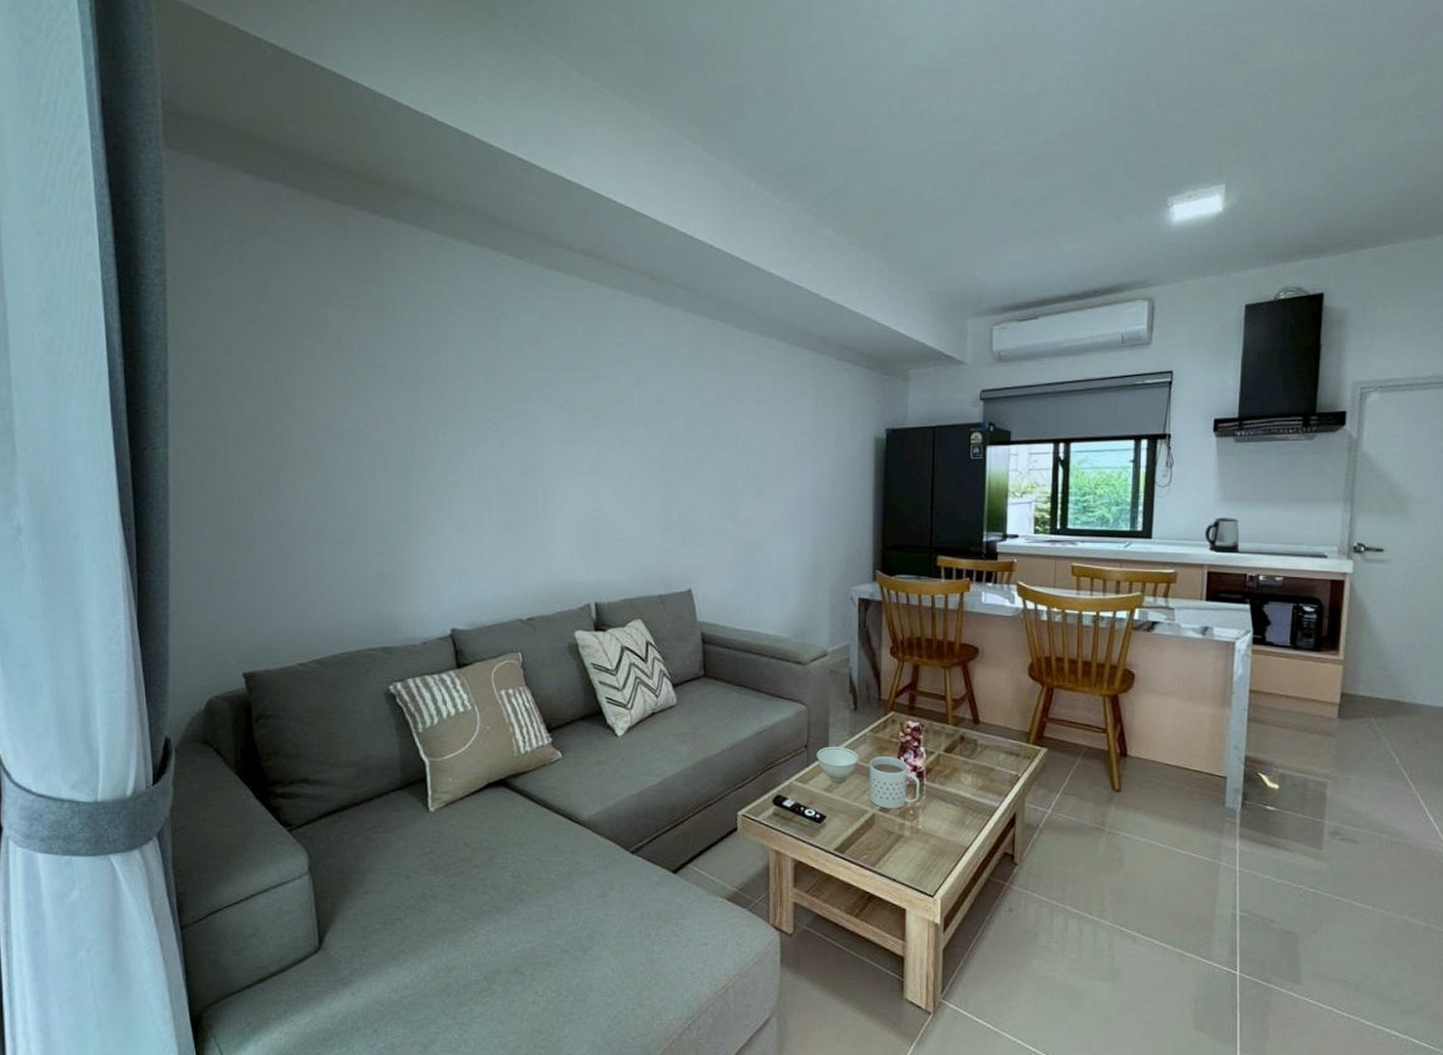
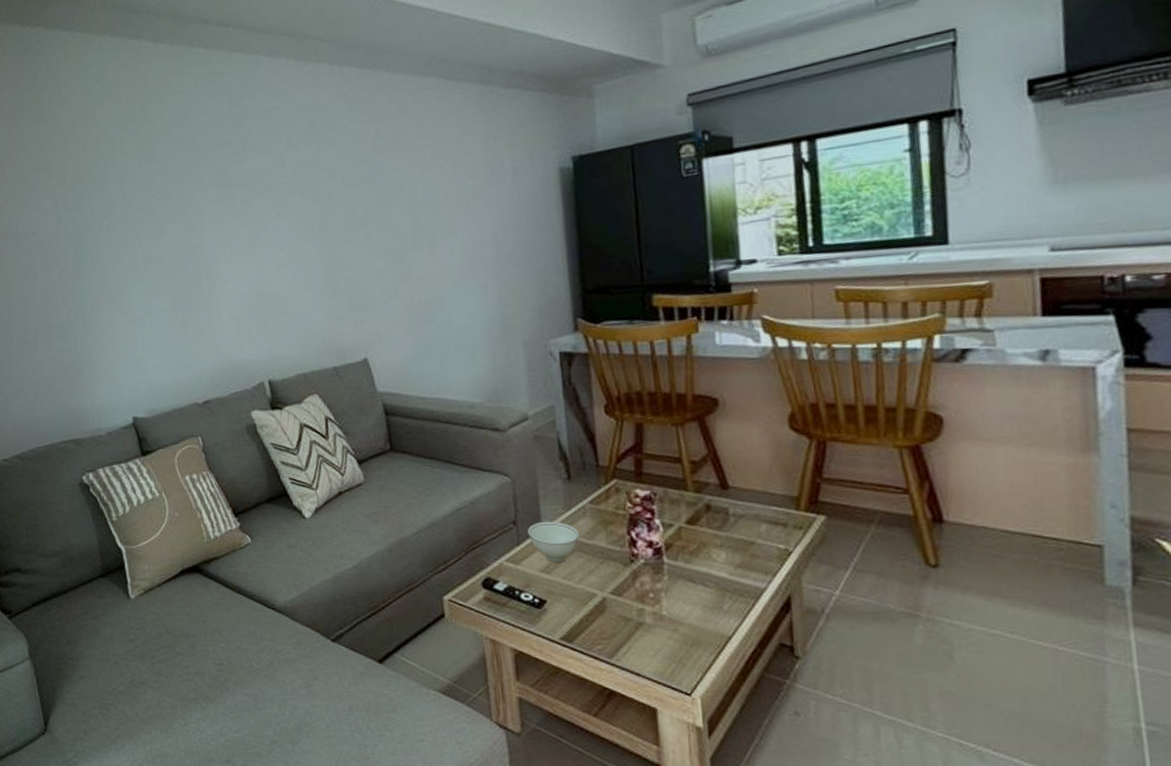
mug: present [870,755,921,809] -> none [593,530,660,592]
kettle: present [1205,518,1240,552] -> none [1029,204,1088,252]

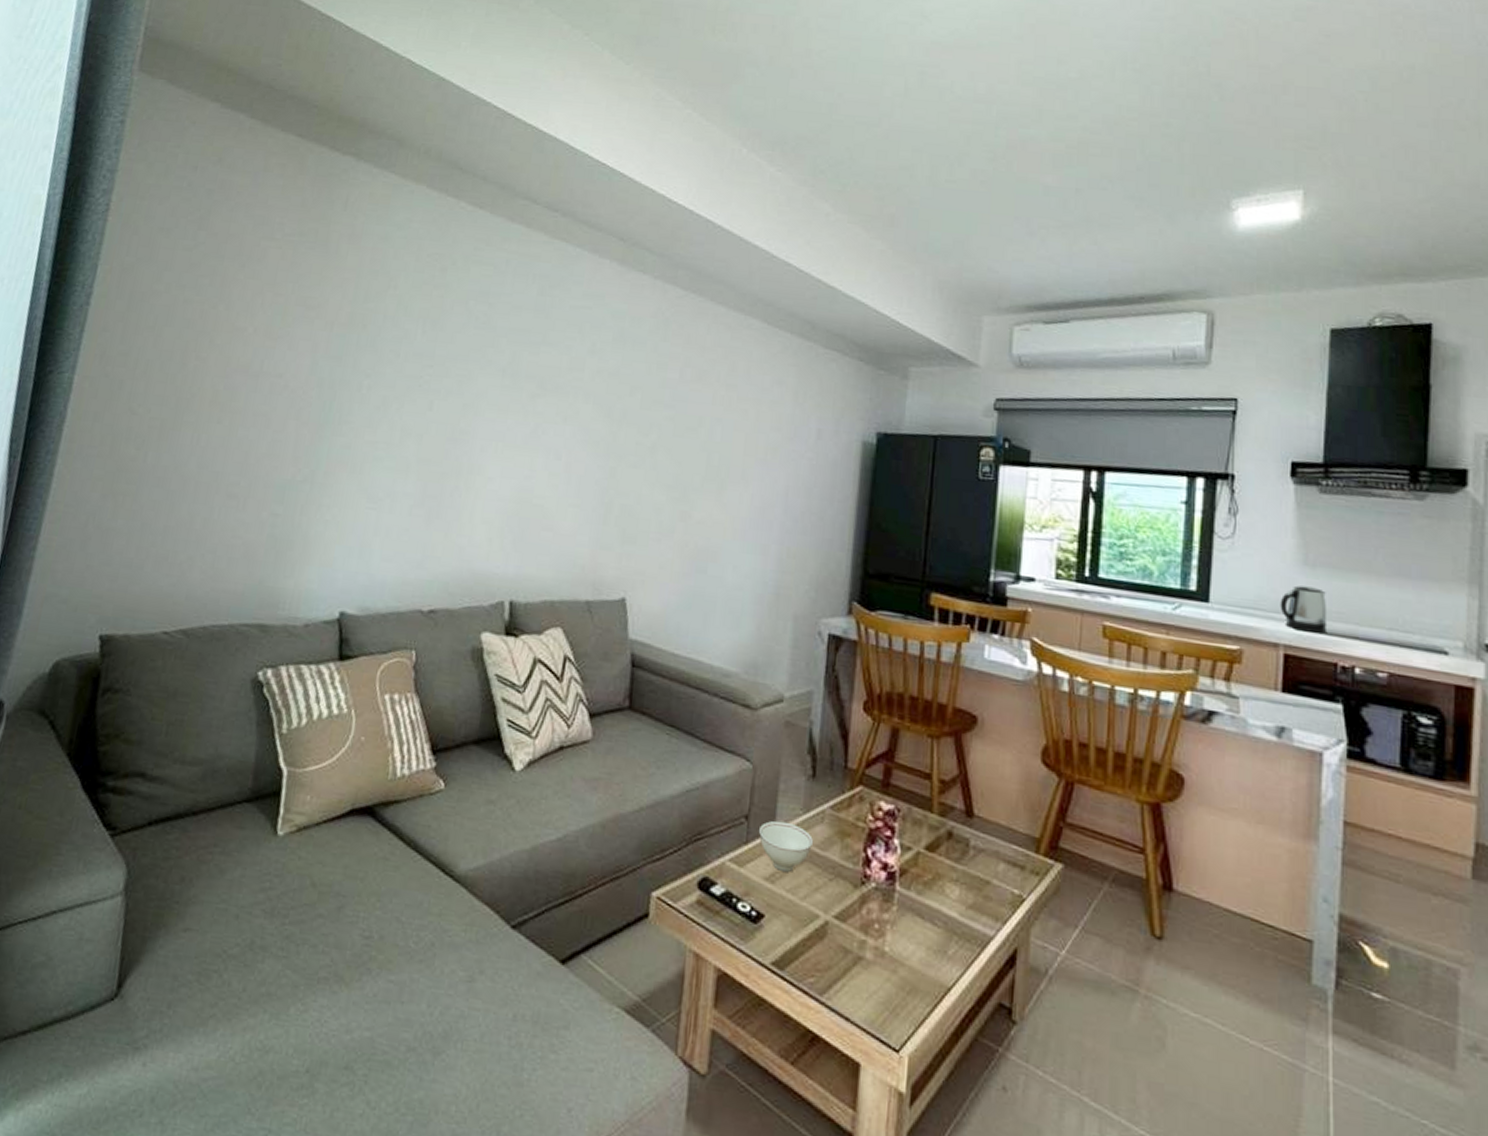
kettle: none [1029,204,1088,252] -> present [1280,585,1328,634]

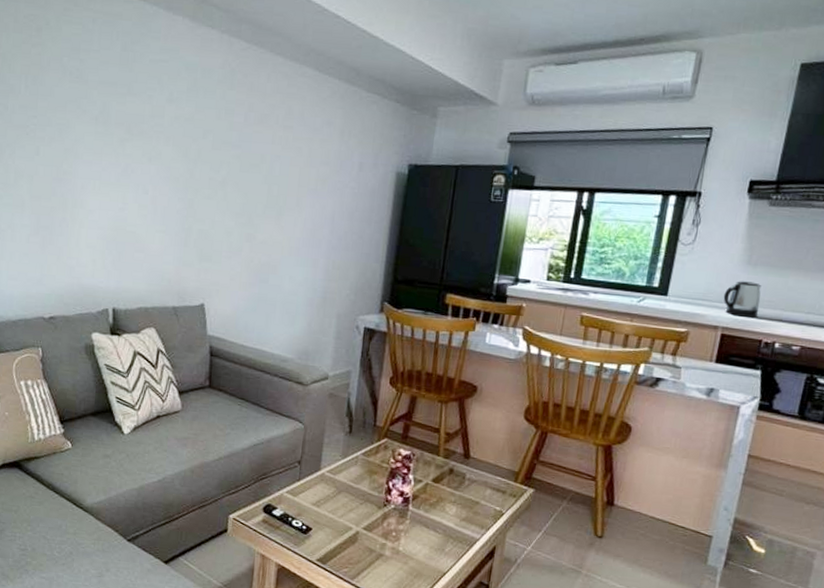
bowl: present [758,820,814,872] -> none [308,464,350,499]

